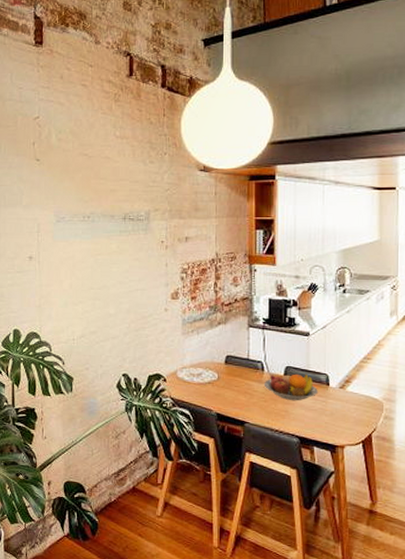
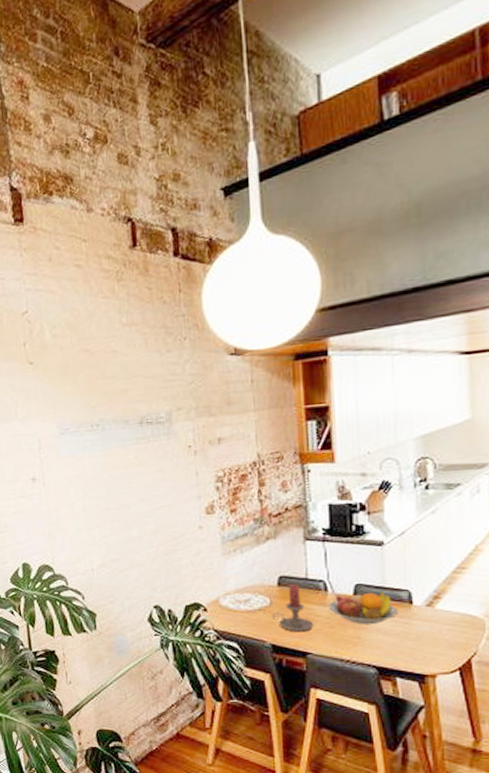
candle holder: none [219,363,251,404] -> present [272,584,313,632]

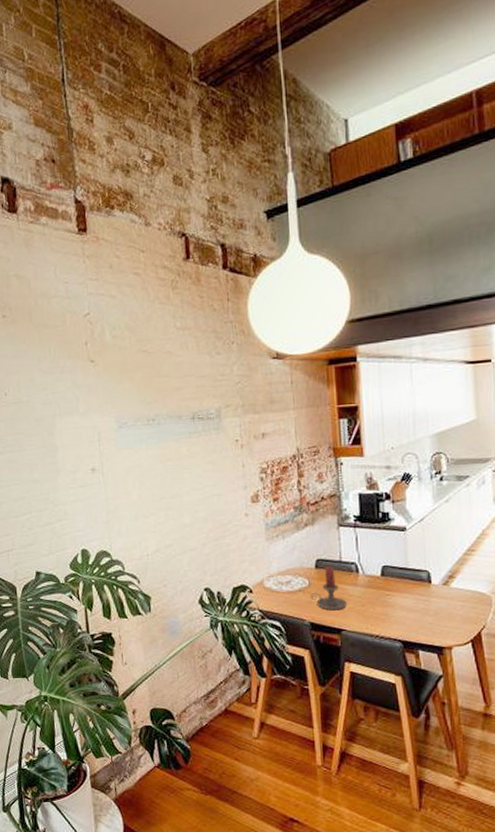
fruit bowl: present [328,592,398,625] -> none [359,572,419,603]

